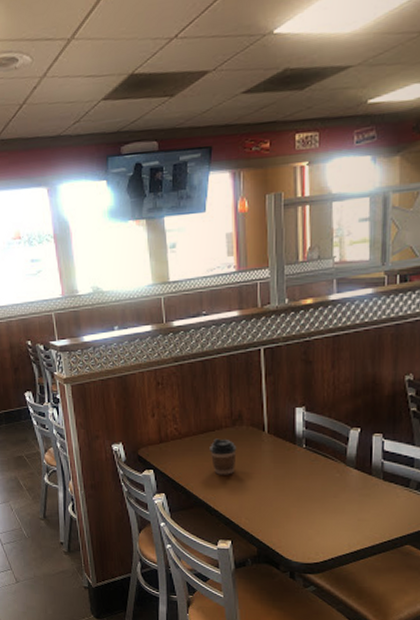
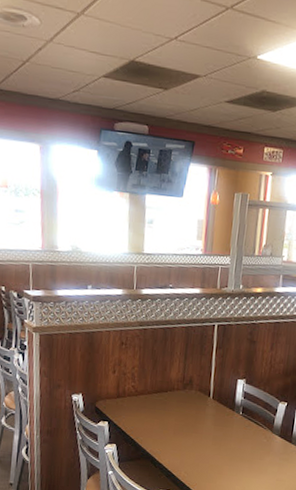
coffee cup: present [210,438,237,475] -> none [161,399,185,433]

